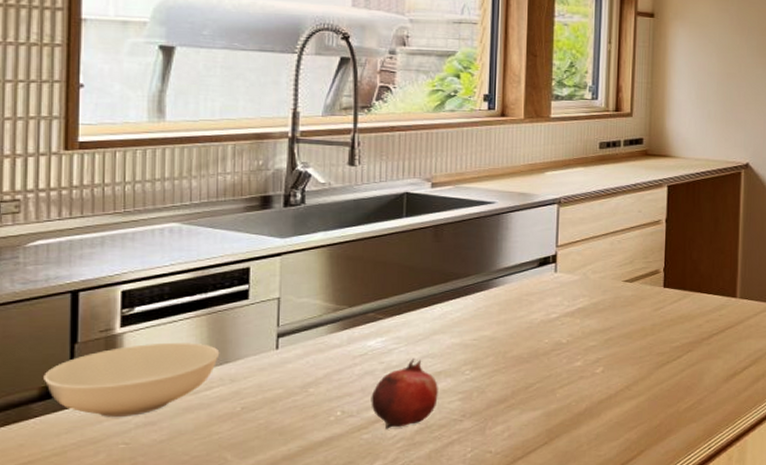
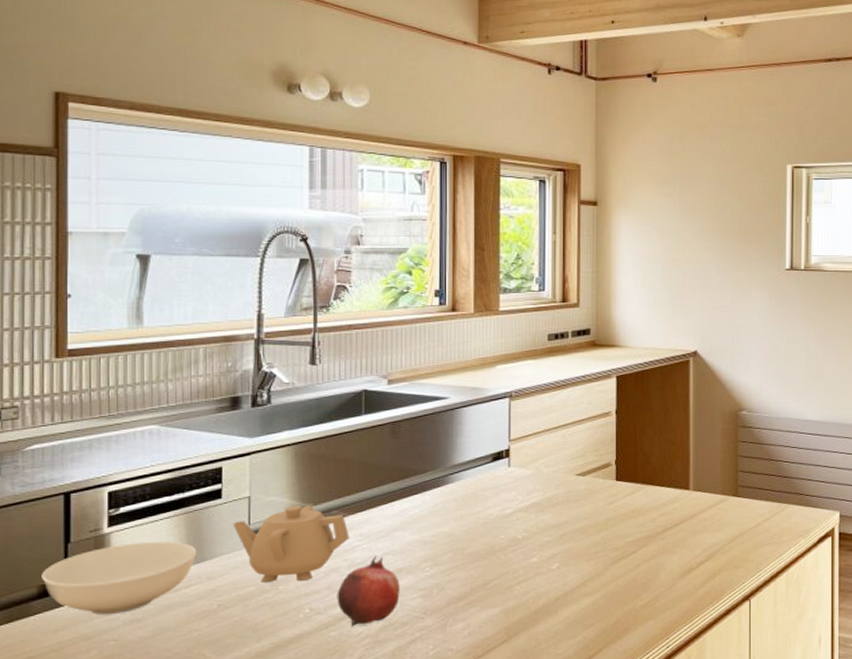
teapot: none [260,307,386,385] -> present [233,505,350,582]

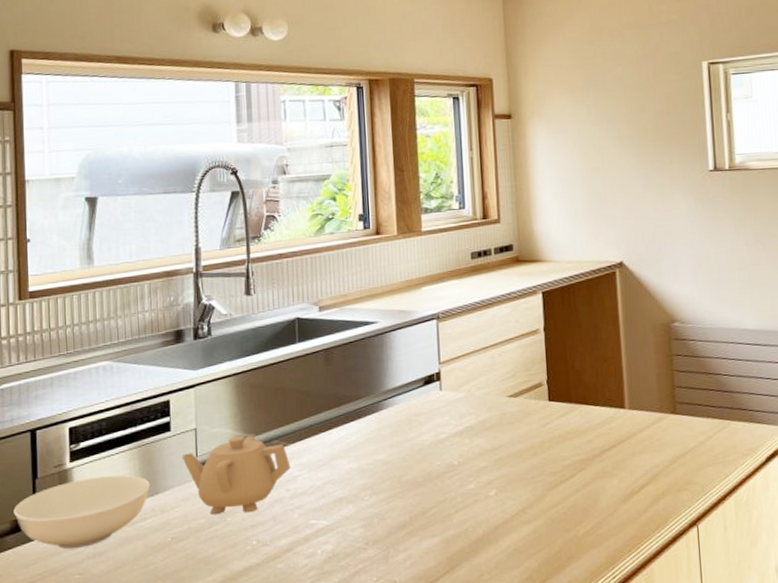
fruit: present [337,555,400,627] -> none [281,484,342,559]

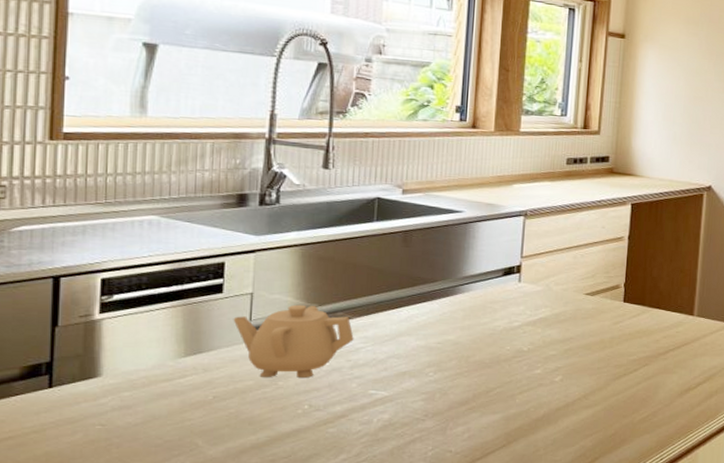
bowl: present [13,475,151,549] -> none [25,330,194,399]

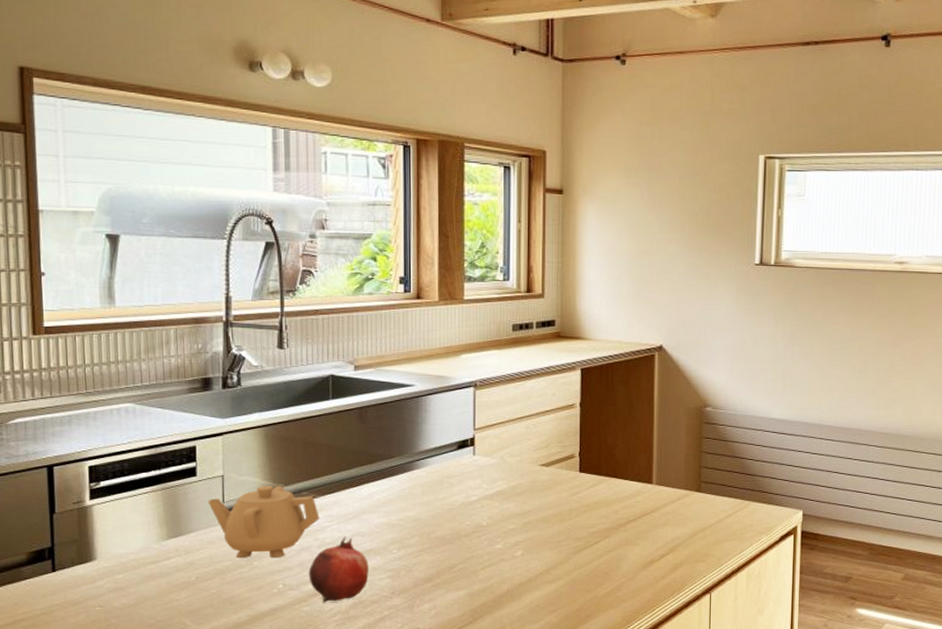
fruit: none [337,357,402,425] -> present [308,535,369,603]

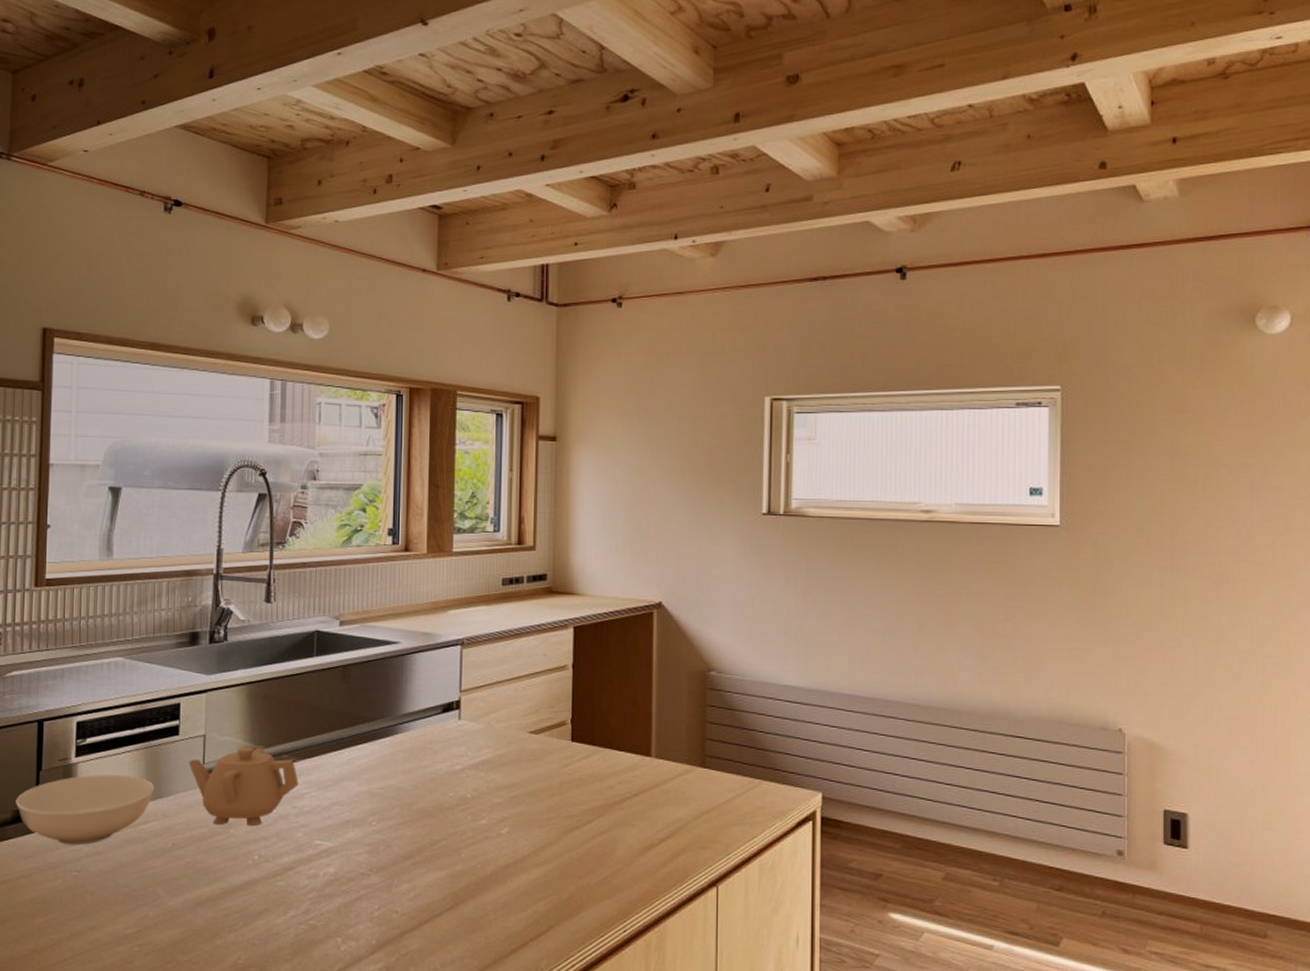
bowl: none [30,514,175,582] -> present [16,774,155,845]
fruit: present [308,535,369,603] -> none [285,804,347,878]

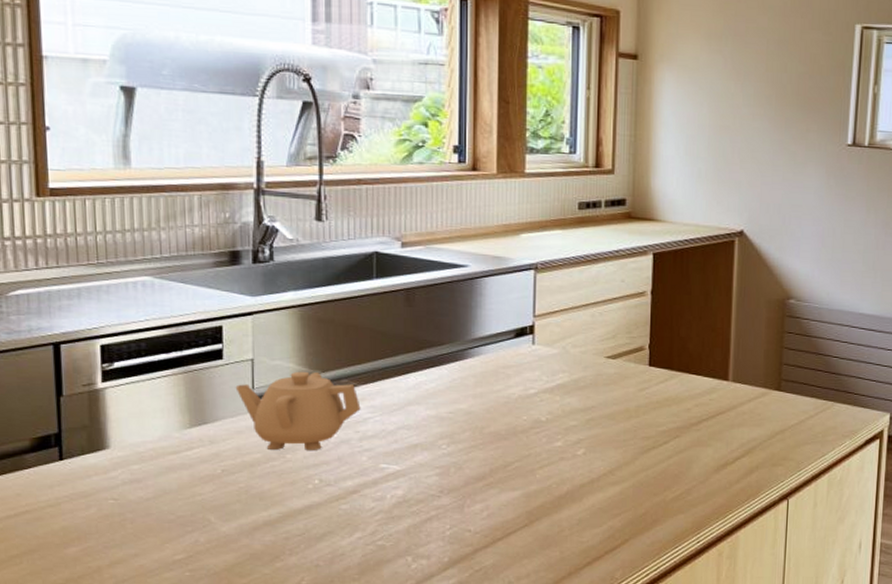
bowl: present [16,774,155,845] -> none [34,399,198,472]

